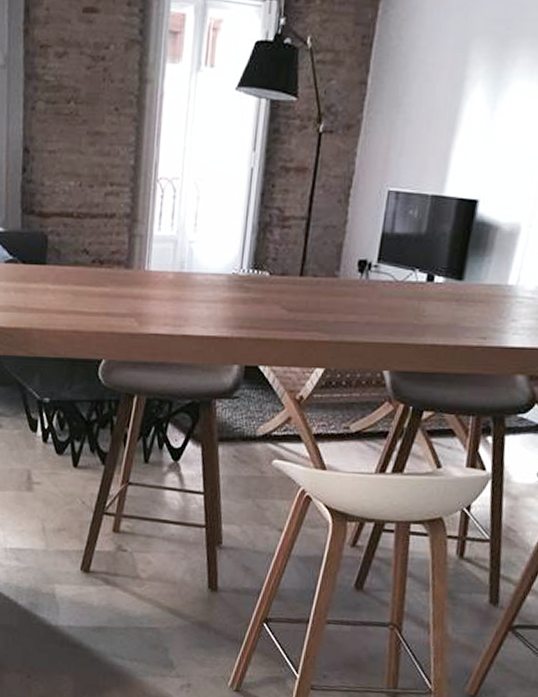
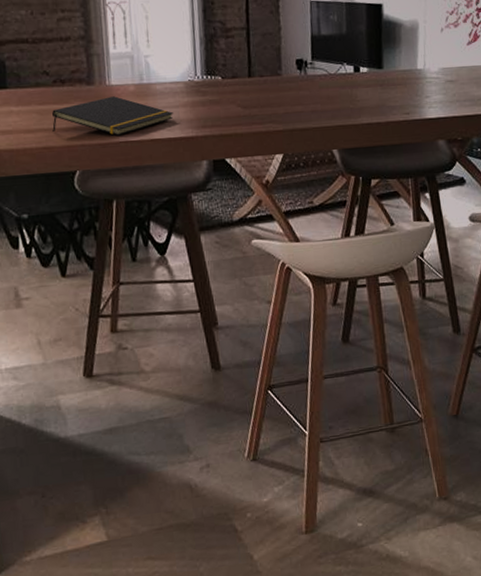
notepad: none [84,283,210,327] -> present [52,96,174,136]

